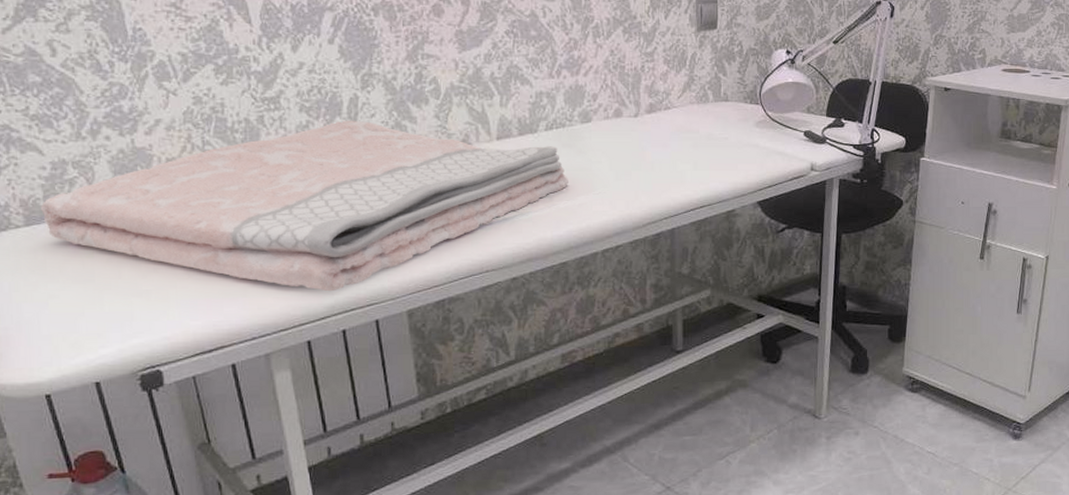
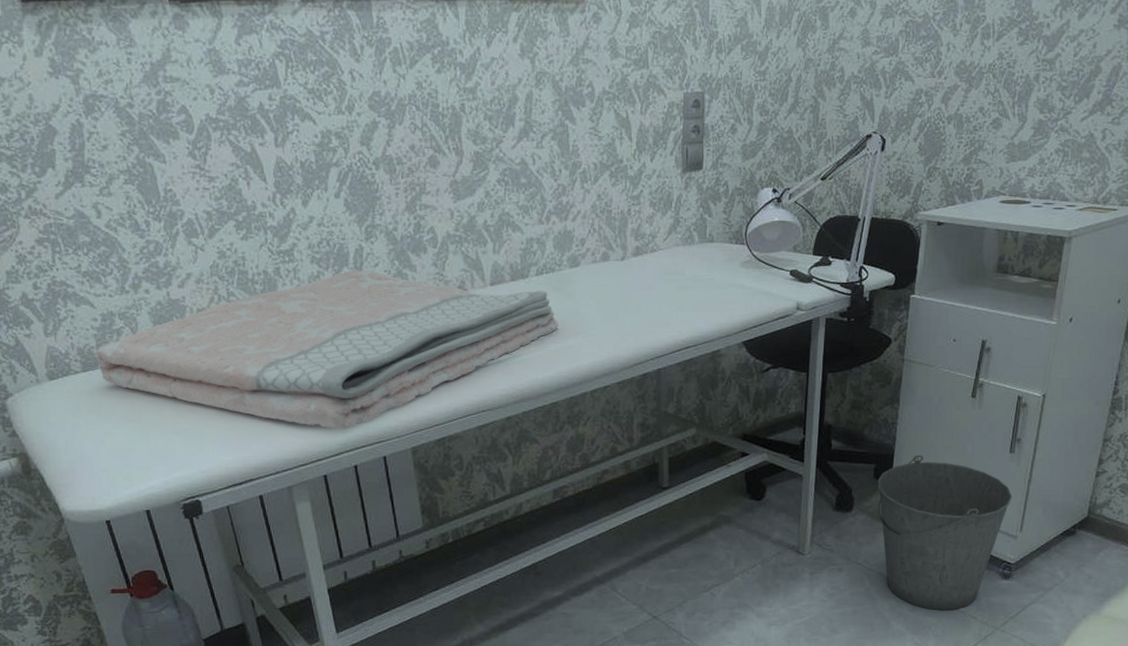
bucket: none [892,315,1021,473] -> present [877,454,1013,611]

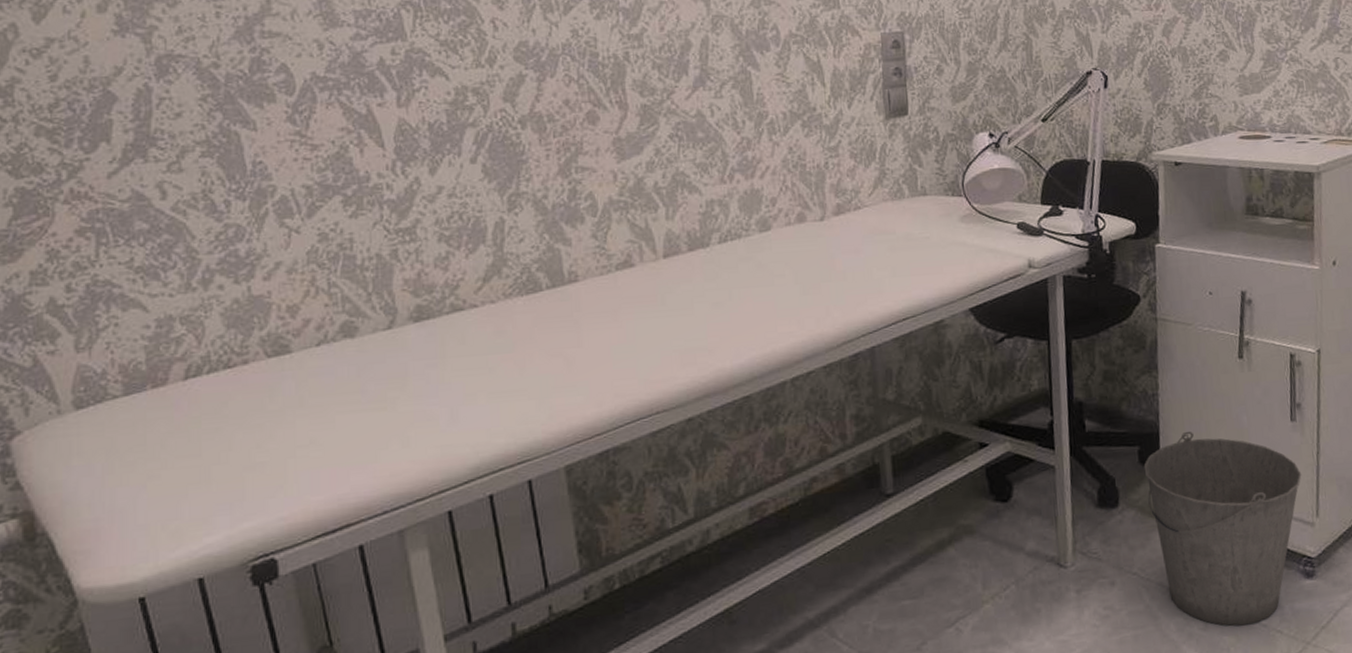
towel: present [95,269,558,430] -> none [143,247,748,450]

